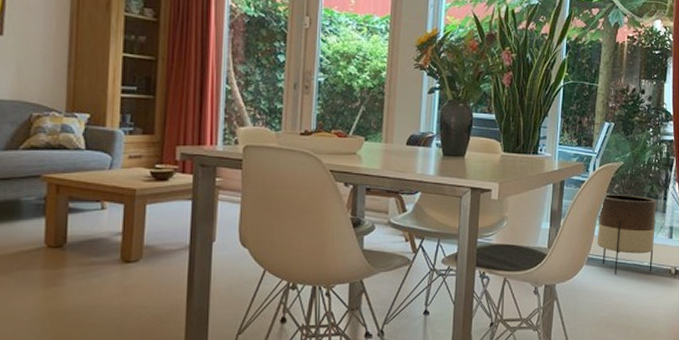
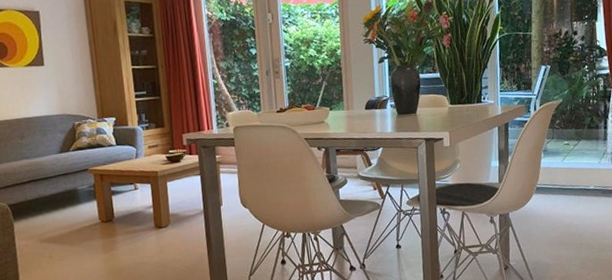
planter: present [597,194,657,275] -> none [543,128,598,200]

